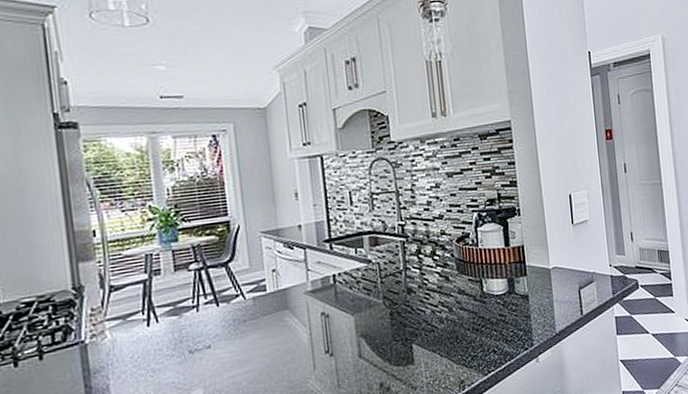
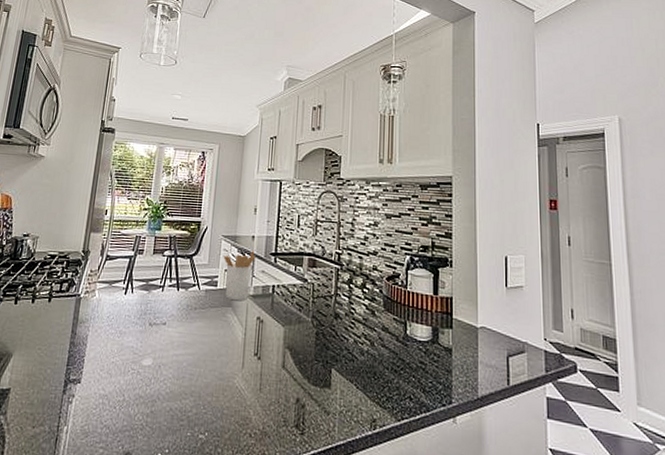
utensil holder: none [266,240,307,302] -> present [223,250,256,301]

